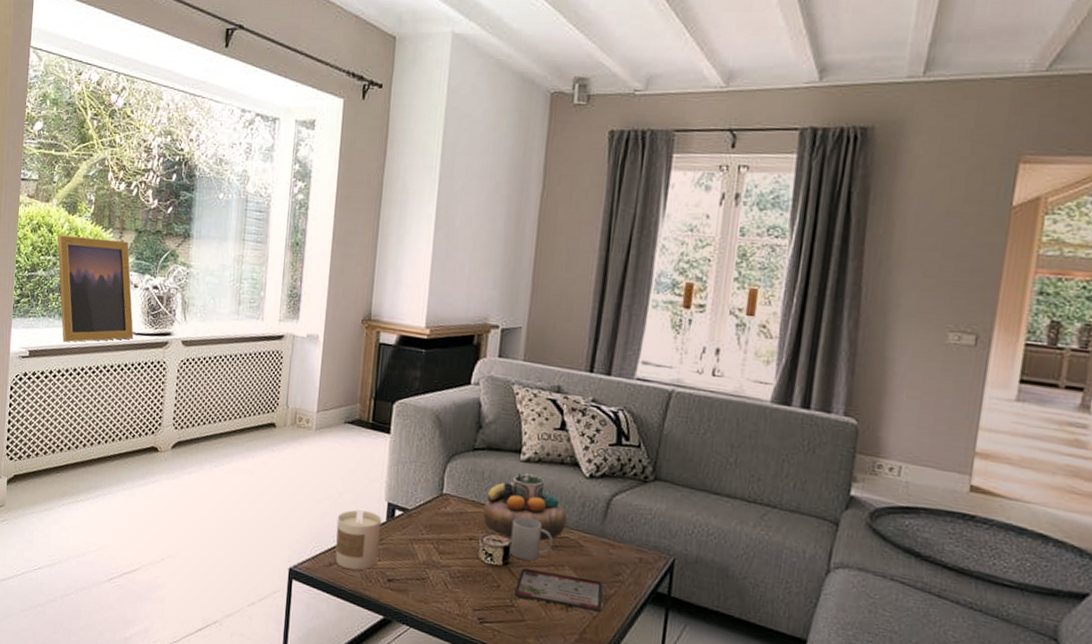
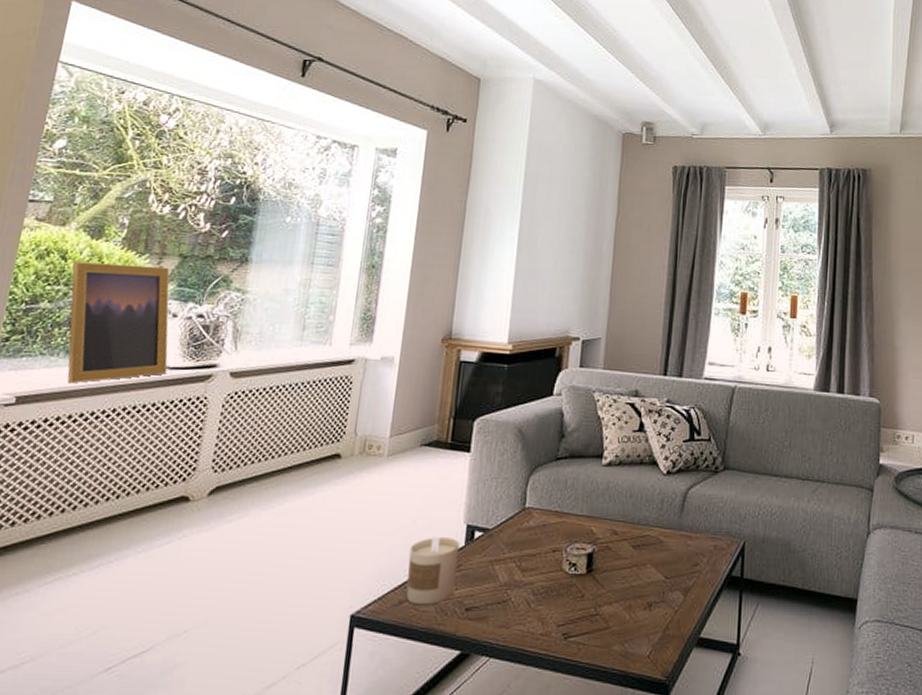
decorative bowl: present [483,472,567,540] -> none [566,476,647,542]
mug: present [509,516,553,561] -> none [593,520,635,565]
tablet: present [514,568,603,612] -> none [598,573,683,605]

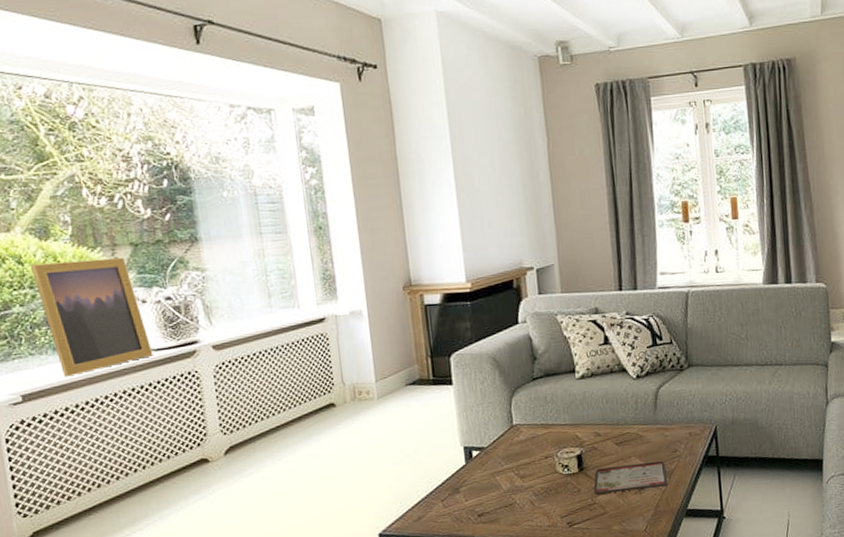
candle: present [405,536,460,605] -> none [417,459,465,518]
tablet: none [598,573,683,605] -> present [593,461,668,494]

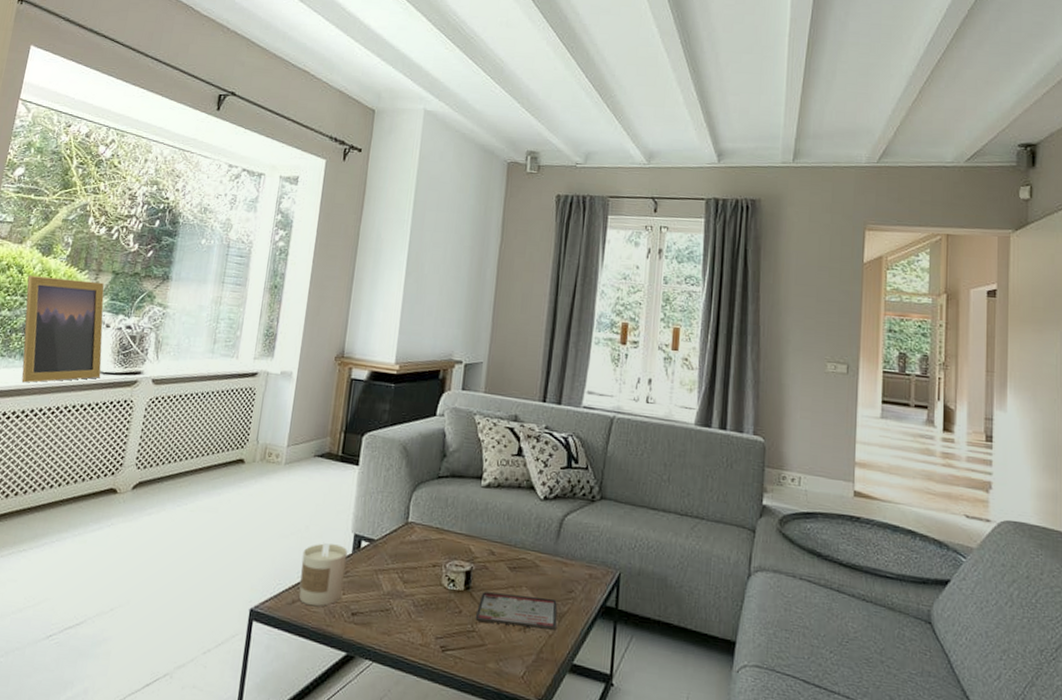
candle: none [417,459,465,518] -> present [298,542,348,607]

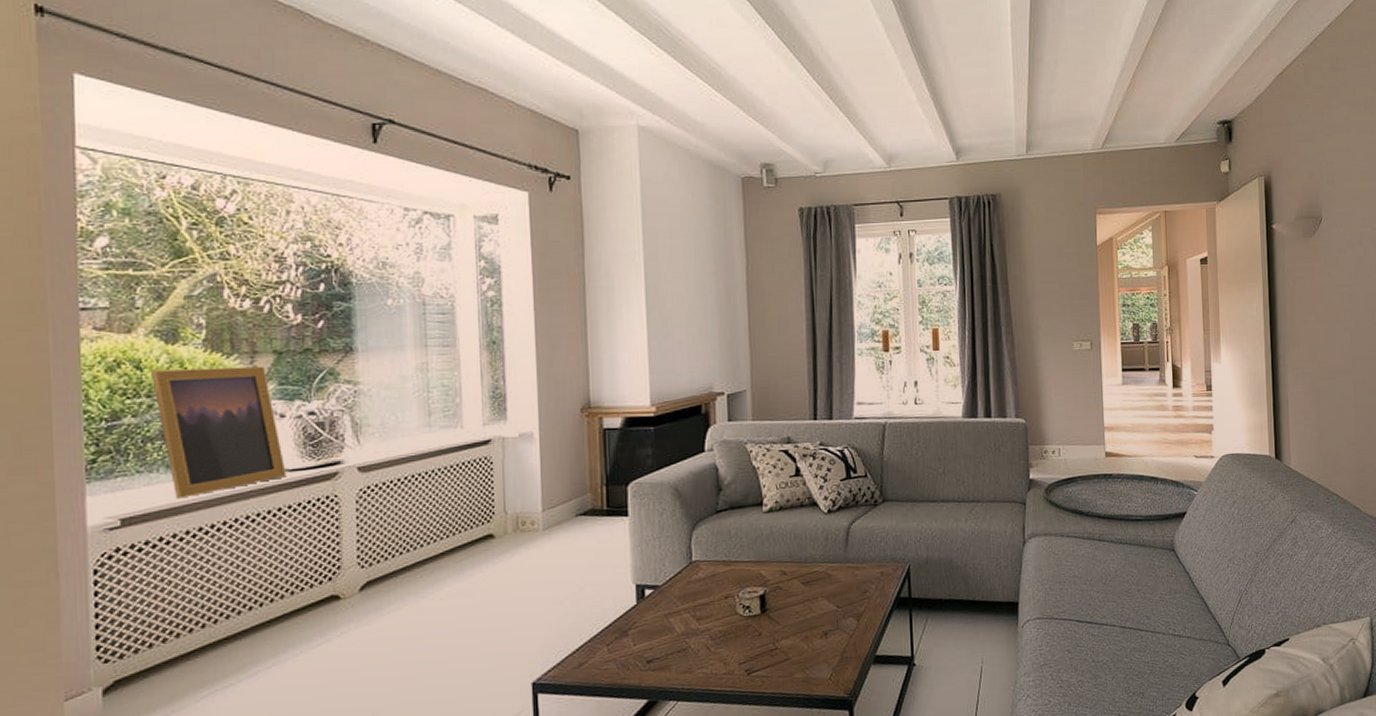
candle: present [298,542,348,607] -> none [581,598,633,665]
tablet: present [475,591,557,630] -> none [775,603,856,639]

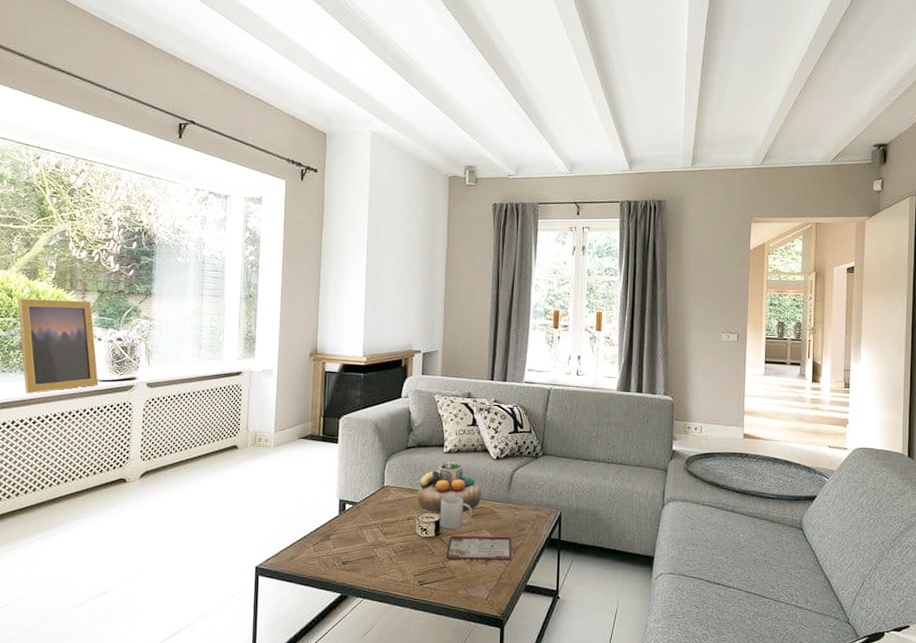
decorative bowl: none [735,521,813,585] -> present [417,461,481,512]
mug: none [764,562,804,604] -> present [440,495,472,530]
tablet: none [775,603,856,639] -> present [445,536,512,561]

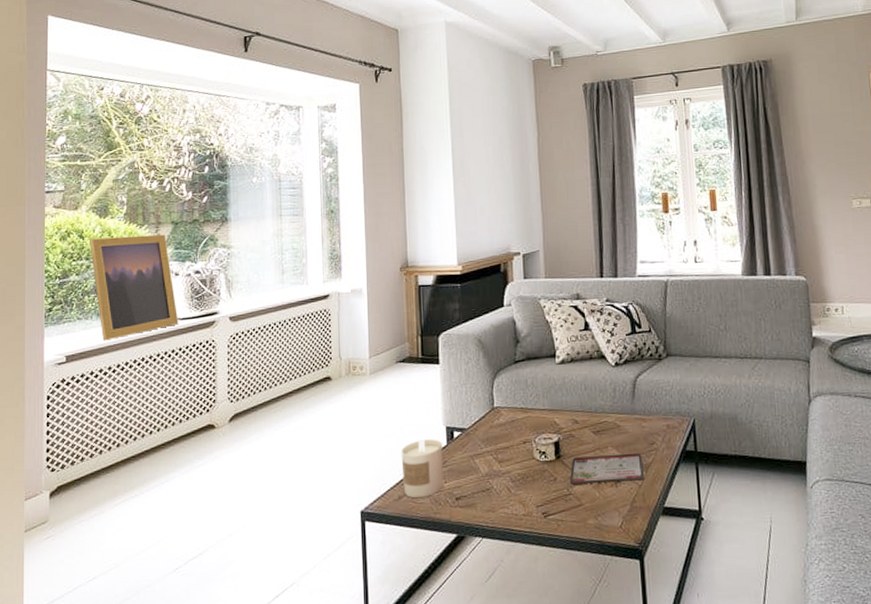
candle: none [296,508,335,560] -> present [401,438,444,499]
decorative bowl: present [417,461,481,512] -> none [532,372,603,432]
mug: present [440,495,472,530] -> none [558,411,595,451]

